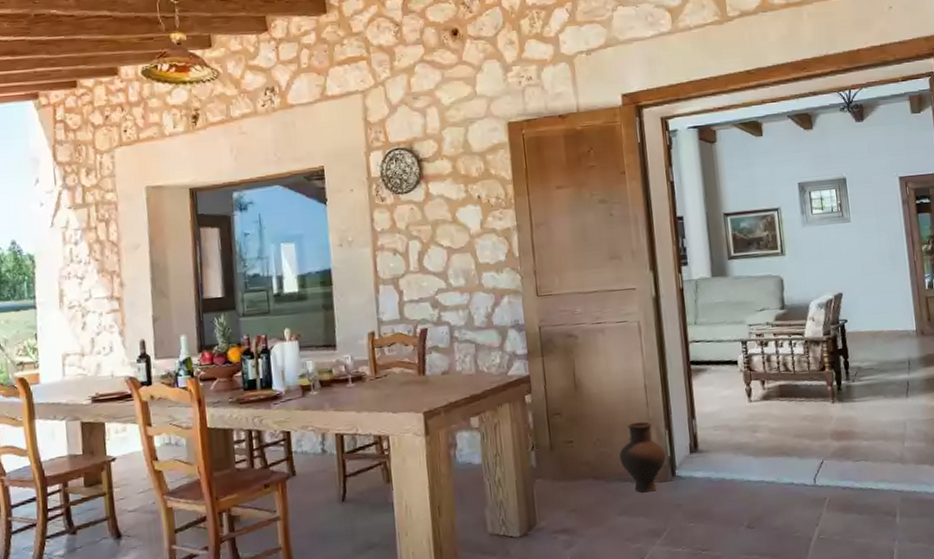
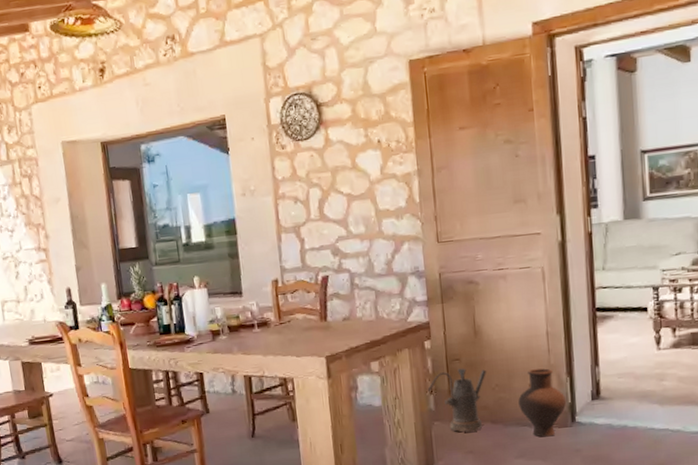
watering can: none [528,422,588,490] -> present [427,368,487,432]

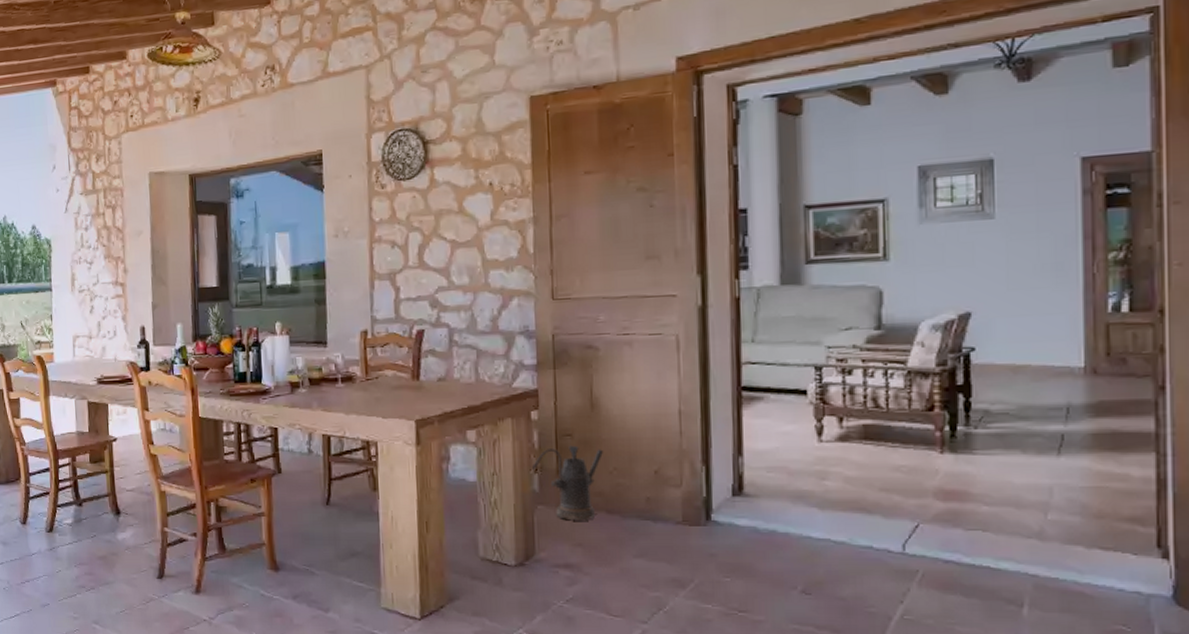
vase: present [518,368,567,437] -> none [641,453,701,535]

